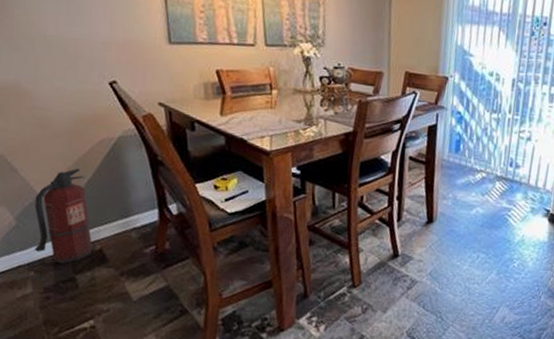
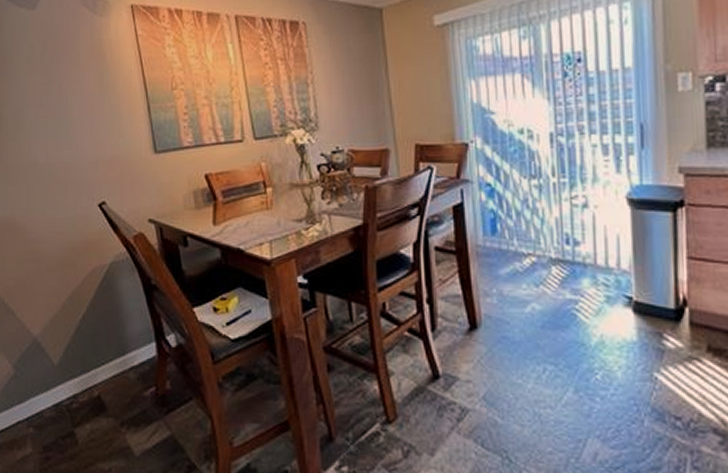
fire extinguisher: present [34,169,93,264] -> none [31,304,91,416]

